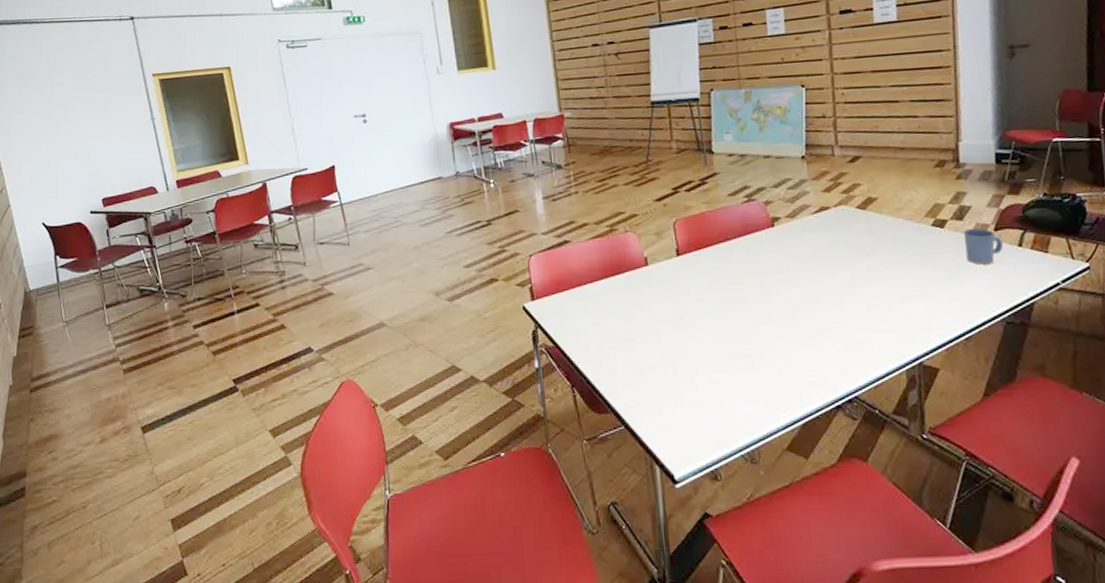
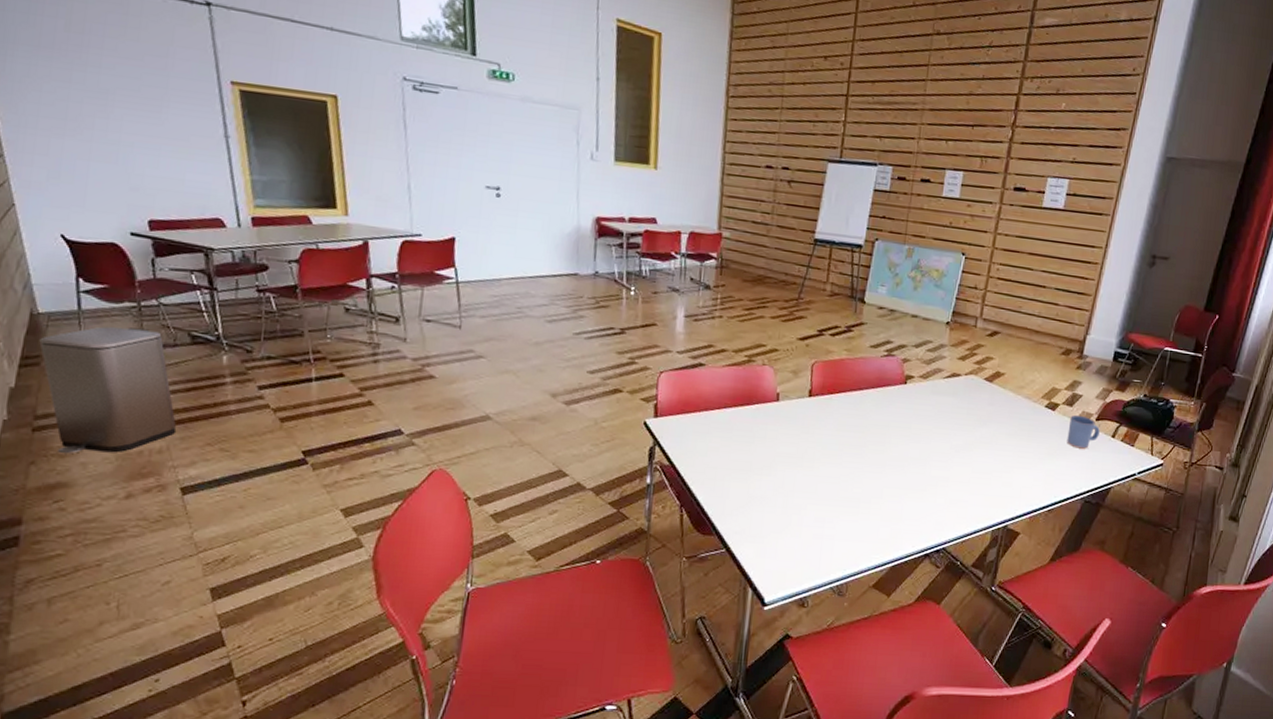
pedal bin: none [32,290,135,409] -> present [39,326,177,454]

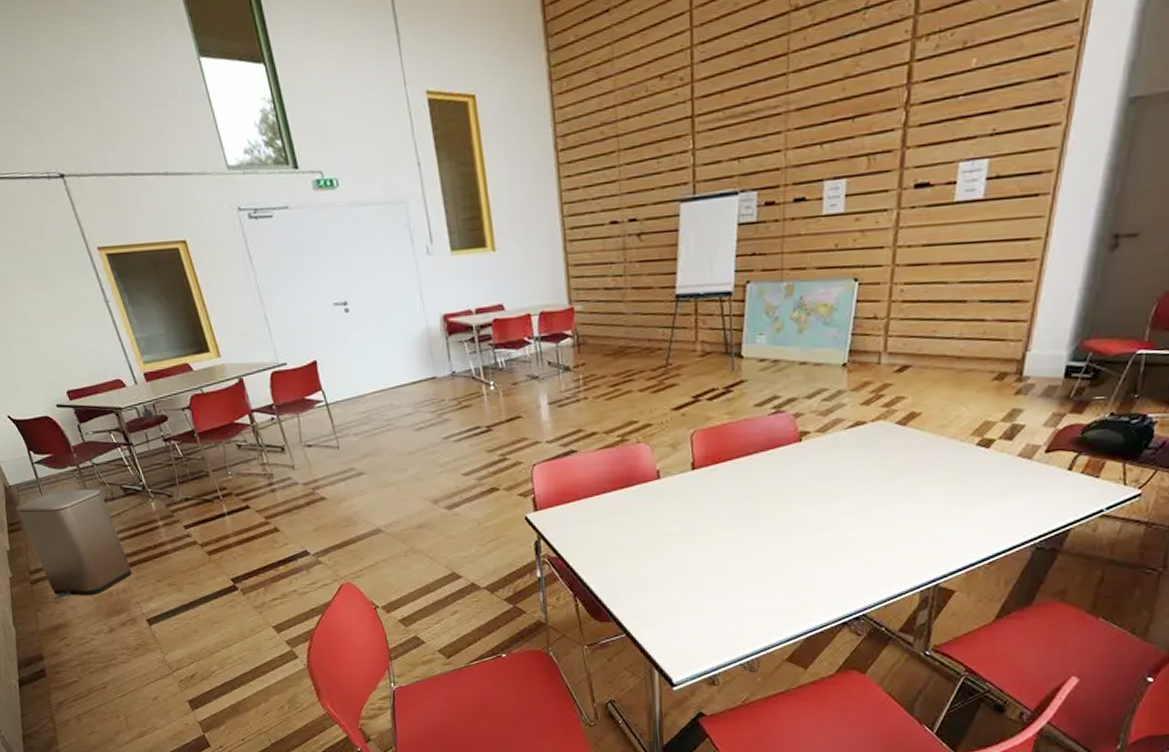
mug: present [1067,414,1100,449] -> none [1008,449,1051,488]

